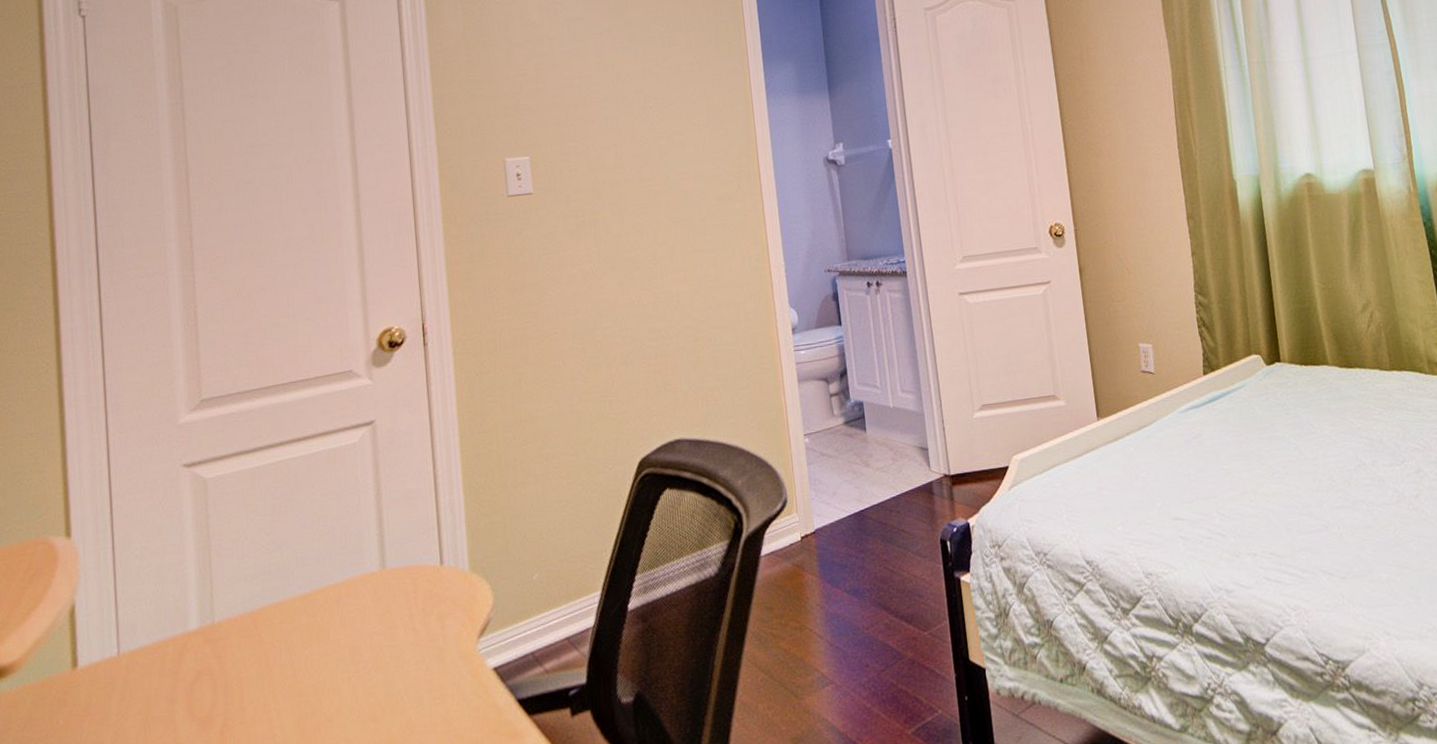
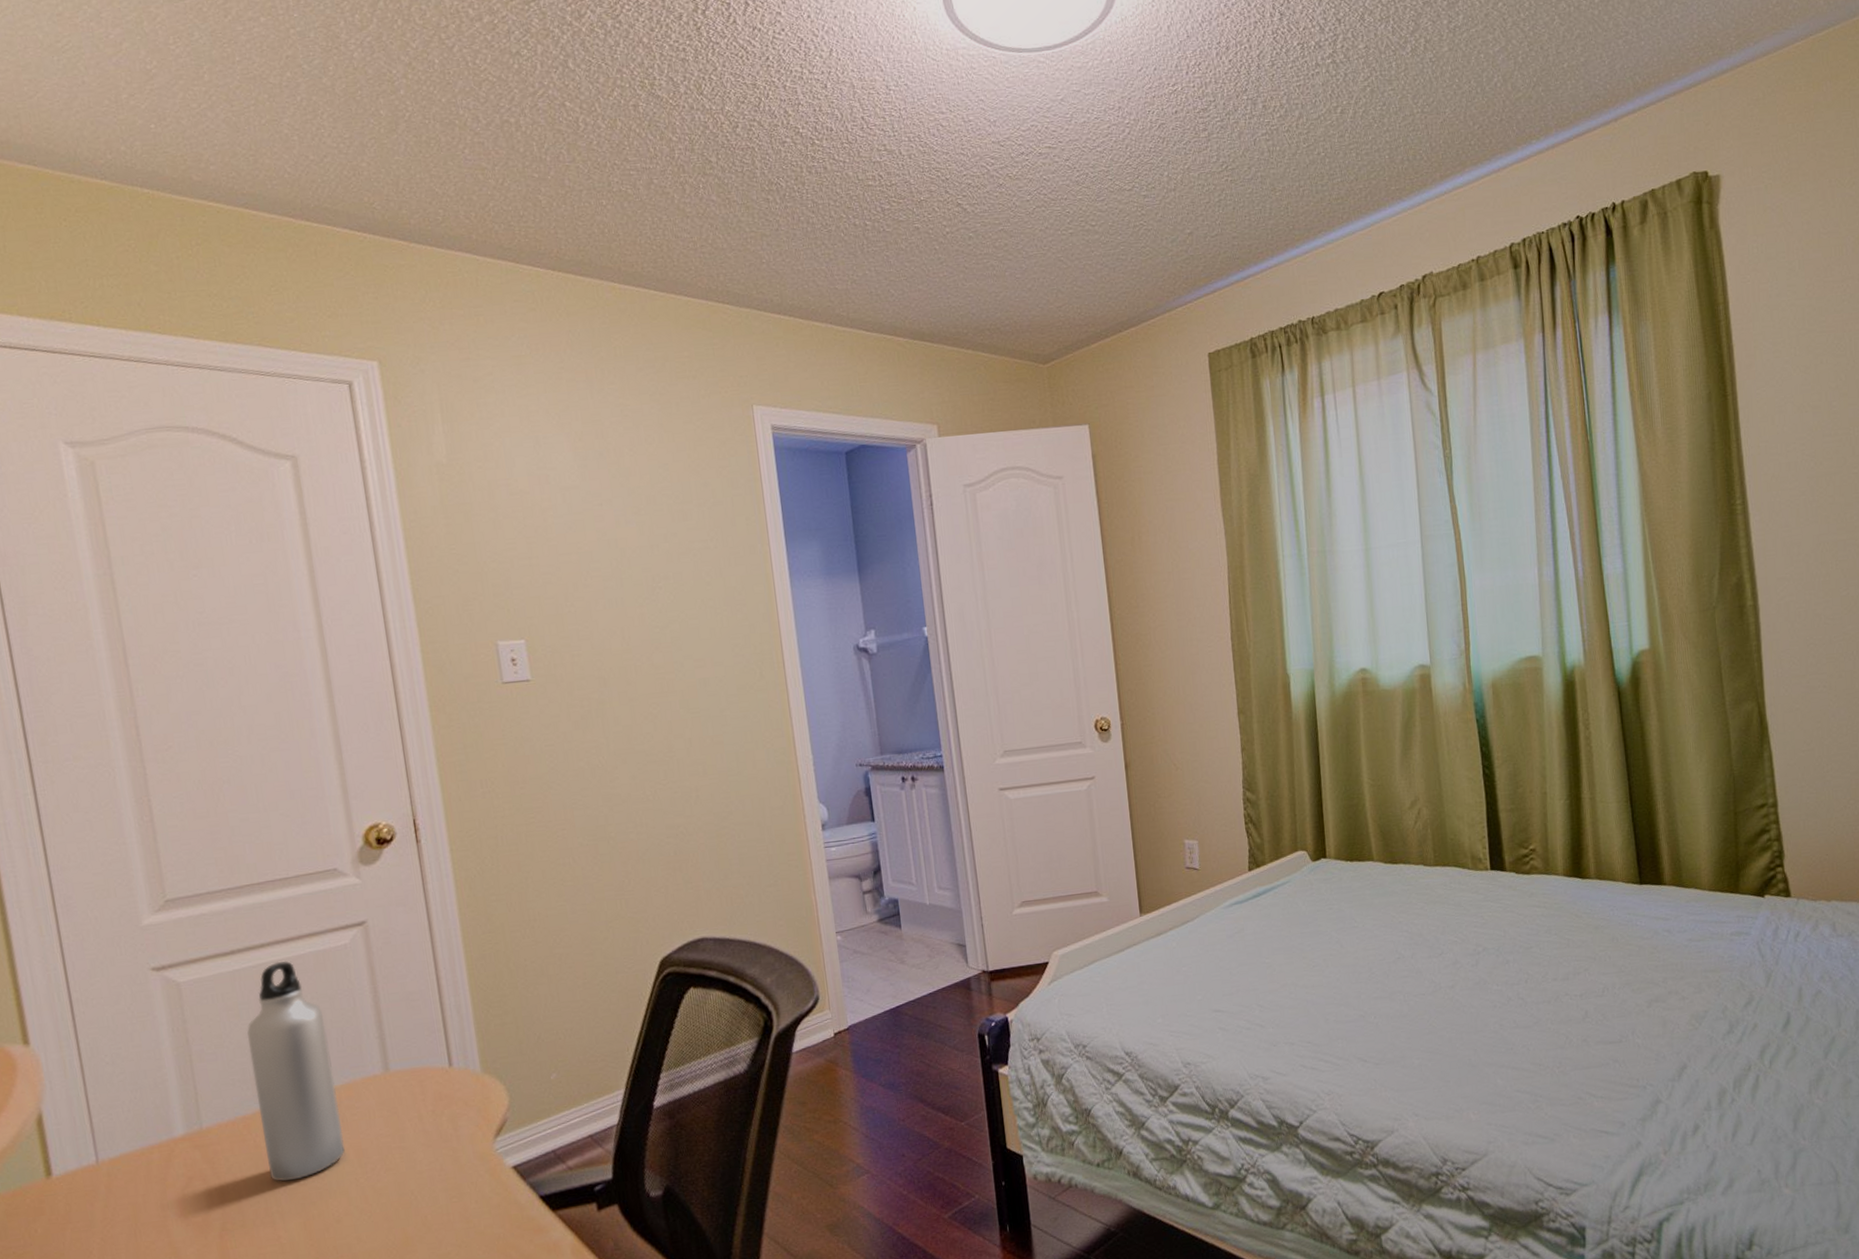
water bottle: none [261,458,340,678] -> present [247,960,345,1181]

